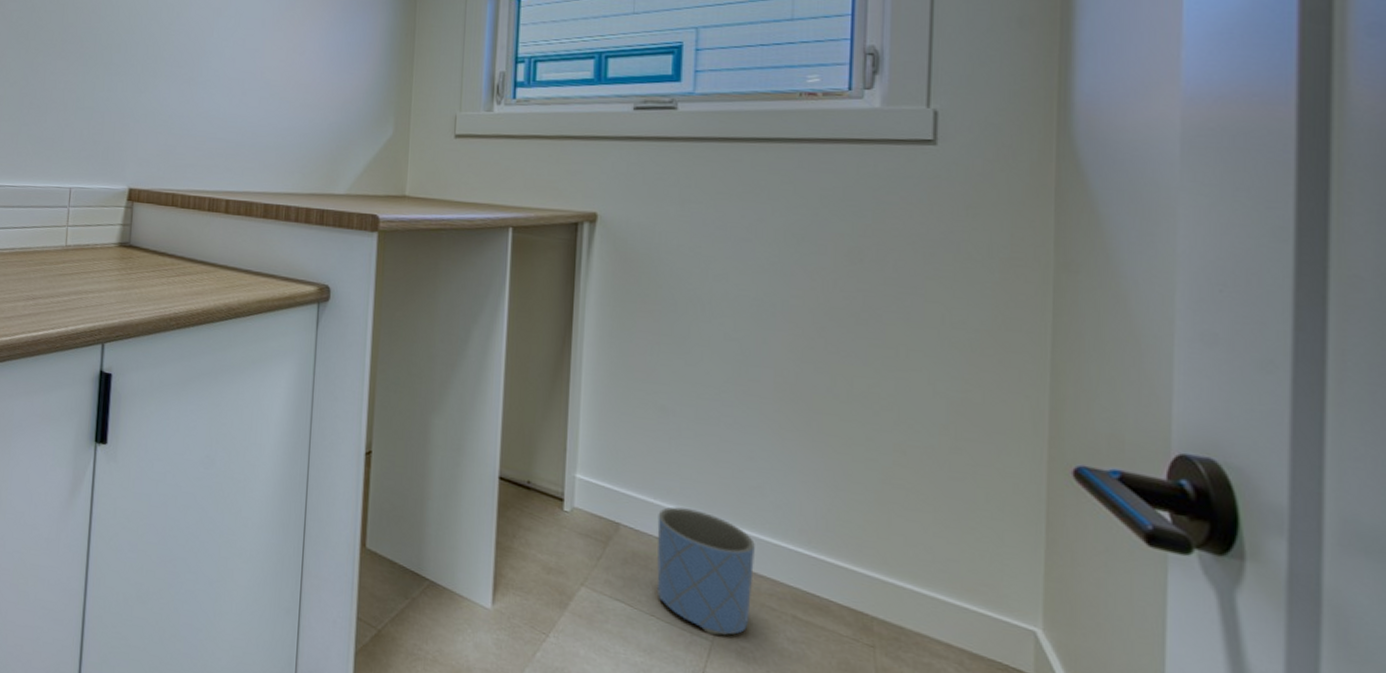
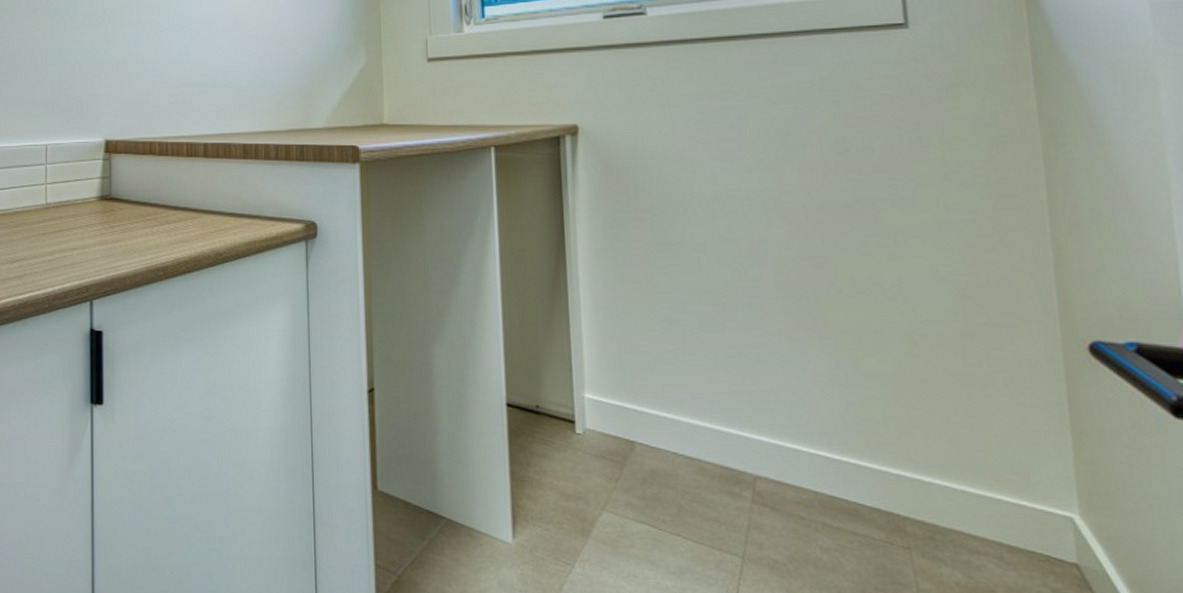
planter: present [657,507,755,636] -> none [672,419,778,551]

